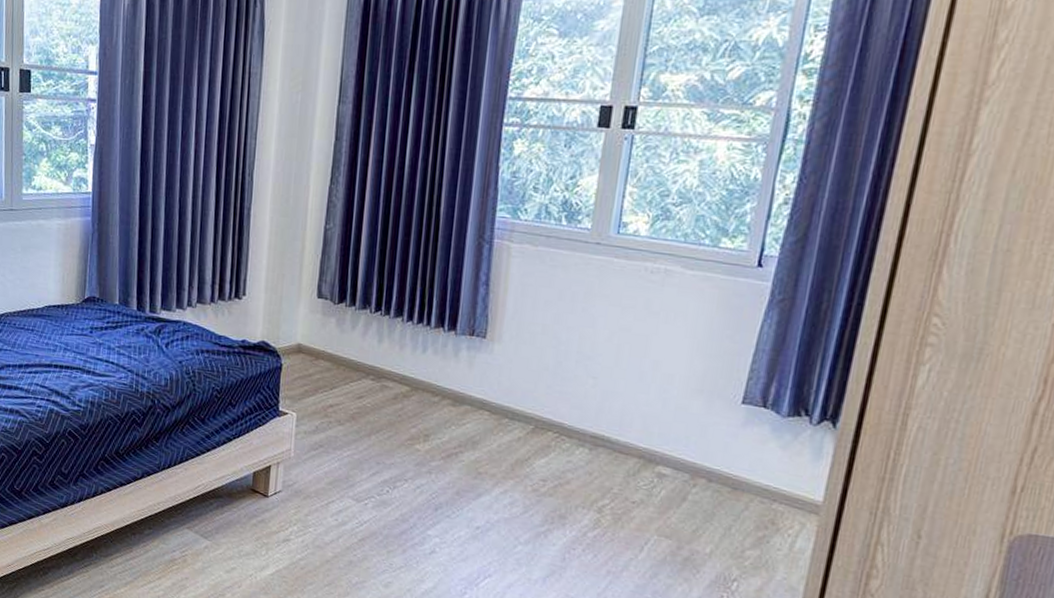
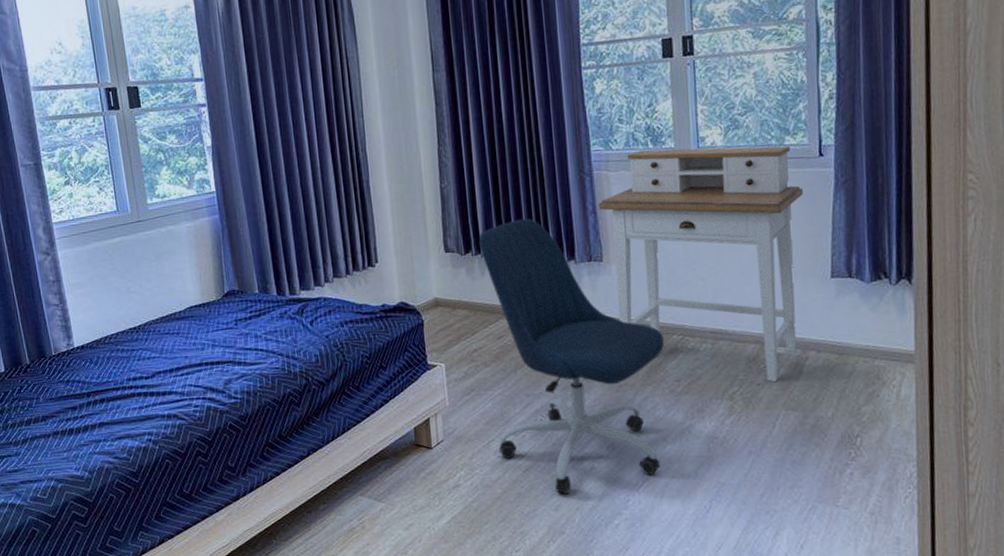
office chair: none [338,277,537,573] -> present [478,218,664,494]
desk: none [492,225,731,504] -> present [598,145,804,383]

